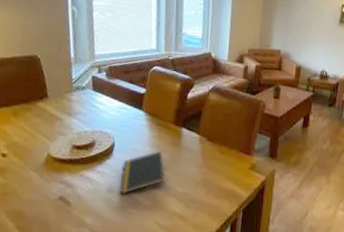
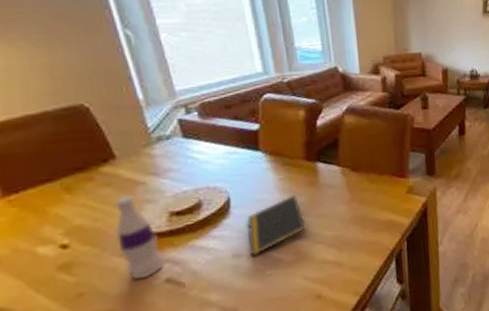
bottle: none [36,126,62,193] -> present [115,194,165,280]

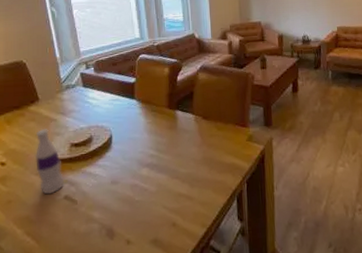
notepad: present [247,195,306,257] -> none [123,136,166,185]

